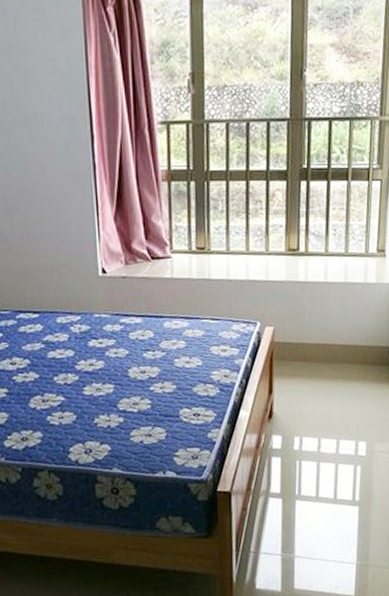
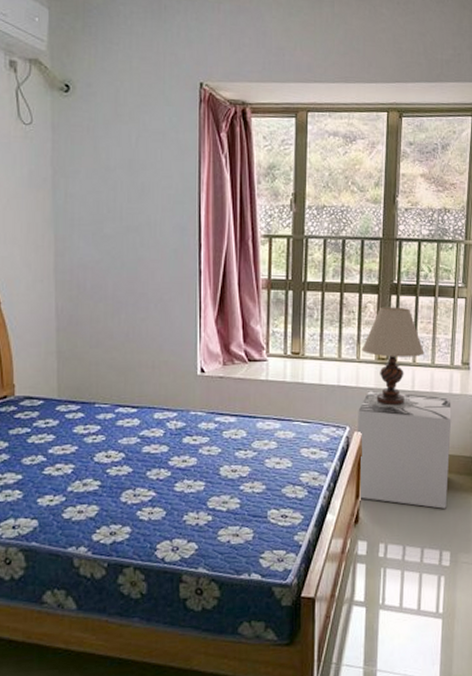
cardboard box: none [268,284,367,400] -> present [357,391,452,509]
table lamp: none [270,193,337,302] -> present [362,306,424,410]

